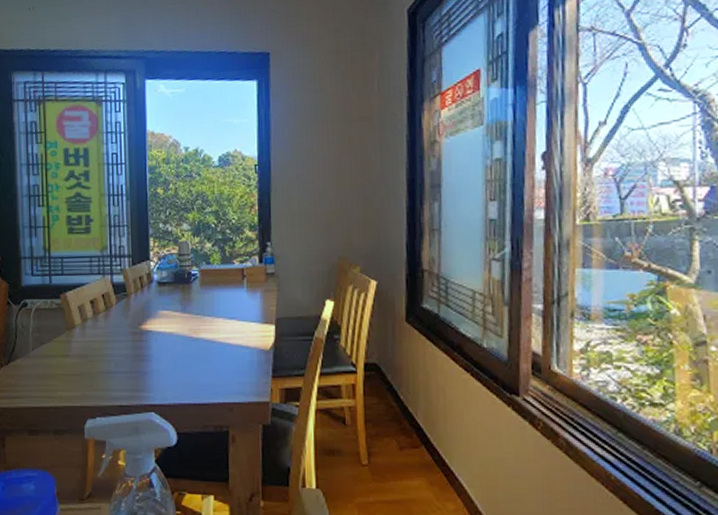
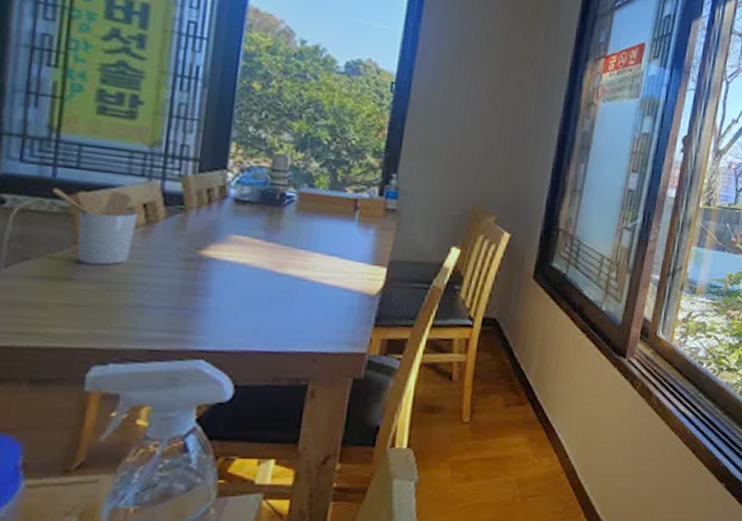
utensil holder: none [50,287,101,343] -> present [52,187,139,265]

